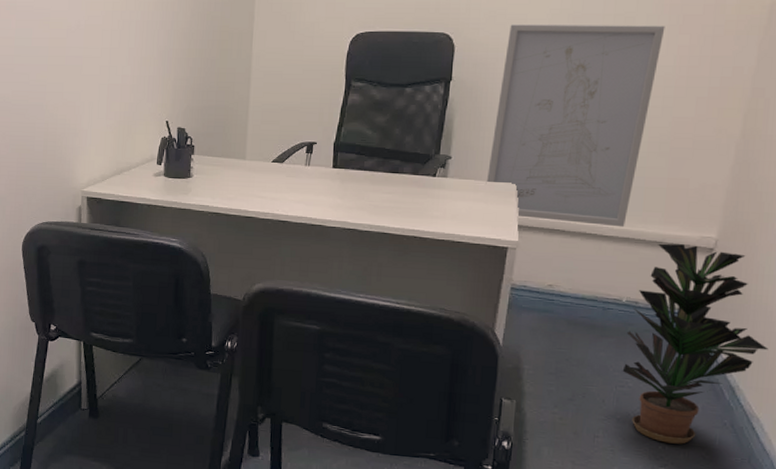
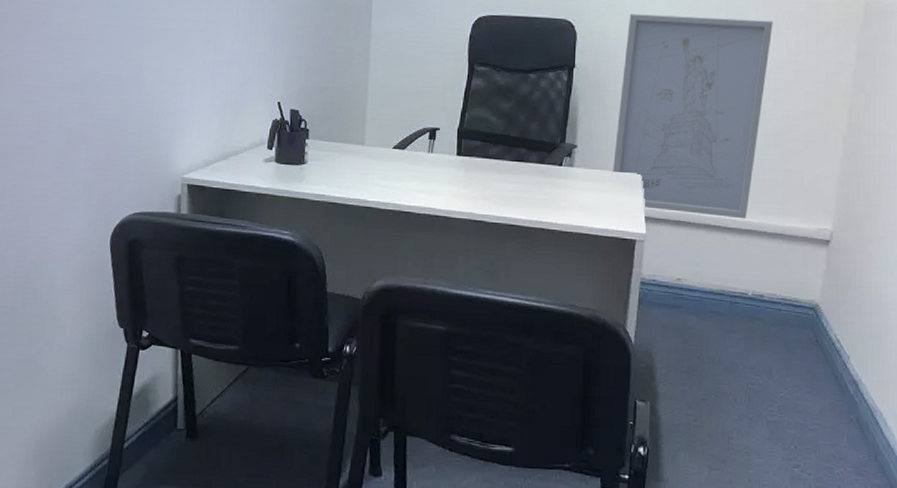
potted plant: present [622,243,769,444] -> none [752,235,886,443]

